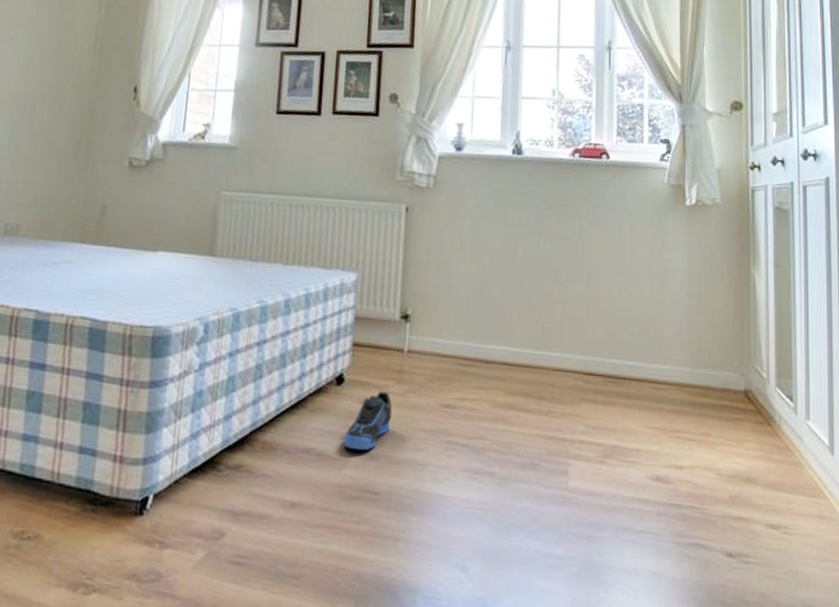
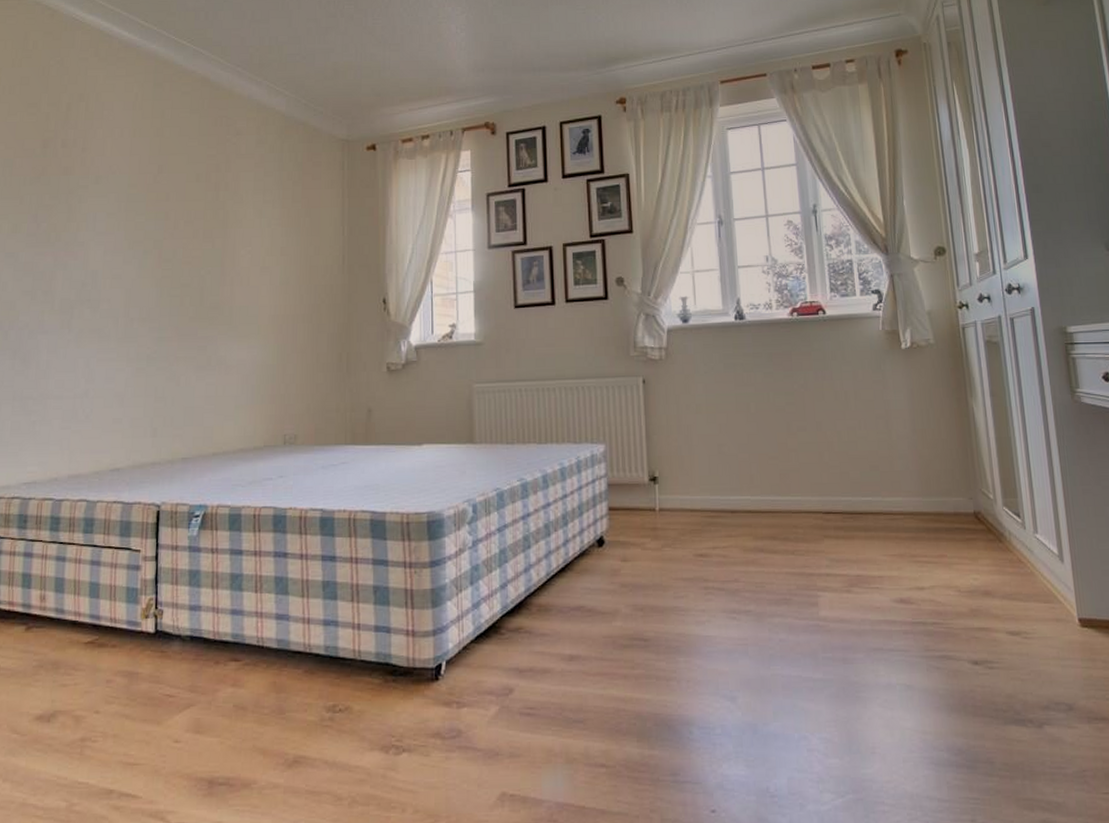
sneaker: present [343,391,393,450] -> none [610,548,652,603]

